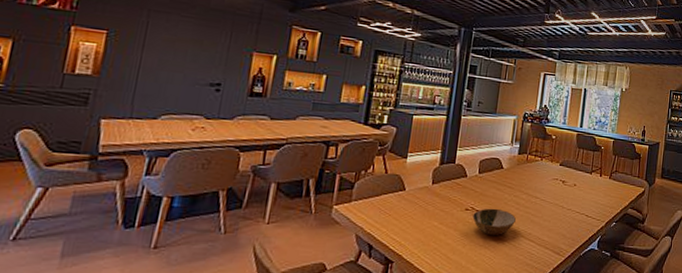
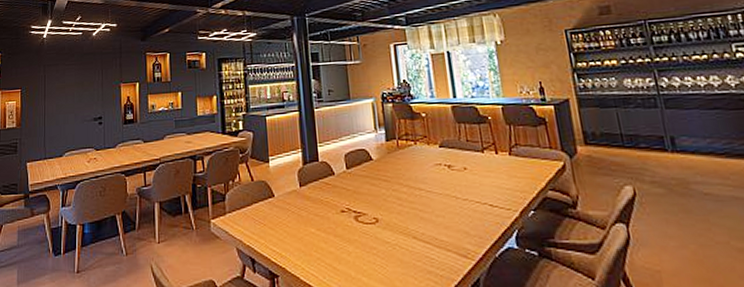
bowl: present [472,208,516,236] -> none [351,207,402,240]

